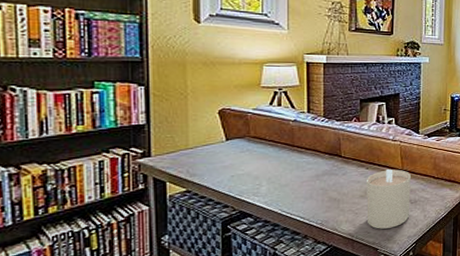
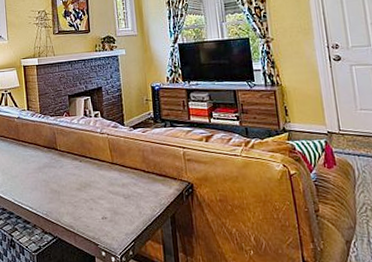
candle: present [366,168,411,229] -> none [81,161,124,224]

